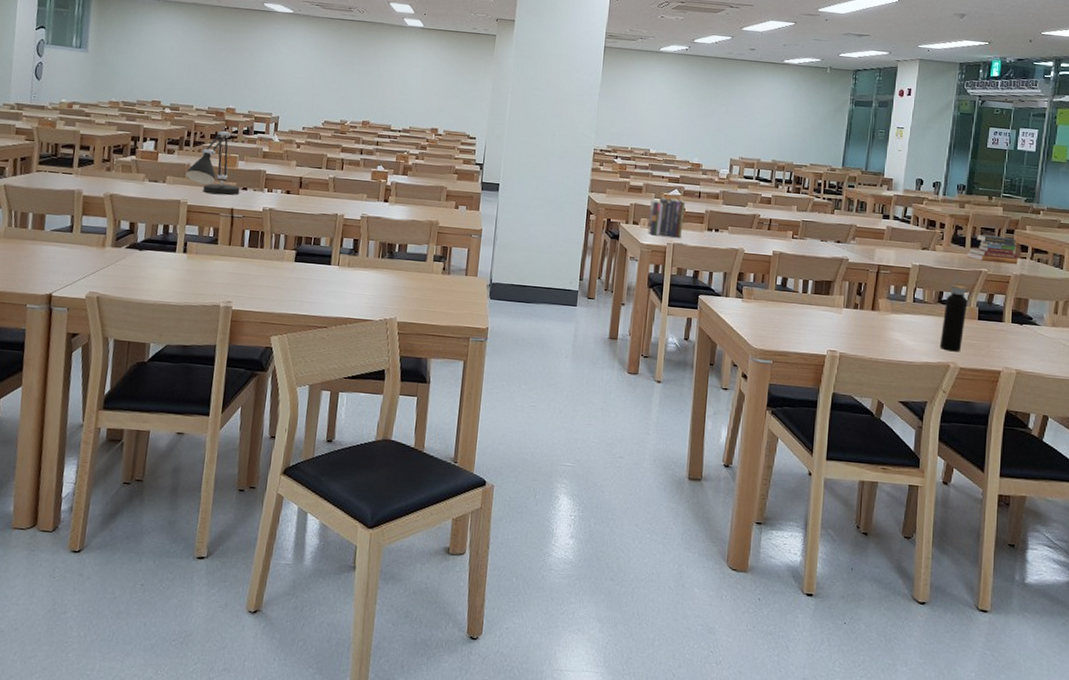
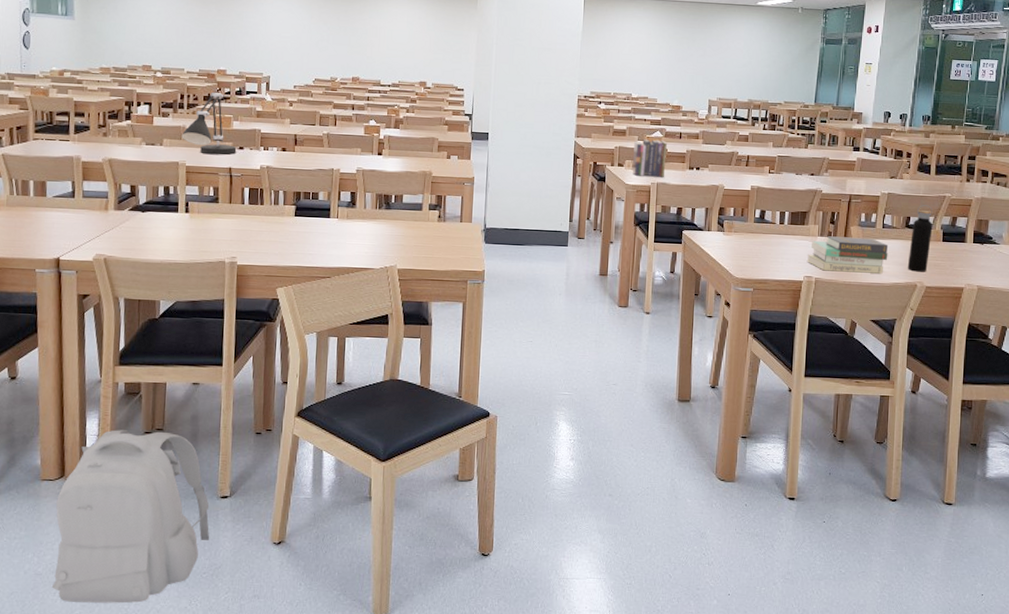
backpack: none [12,478,184,669] -> present [51,429,210,604]
books: none [830,308,920,352] -> present [806,236,889,274]
books: present [967,234,1018,265] -> none [932,162,979,189]

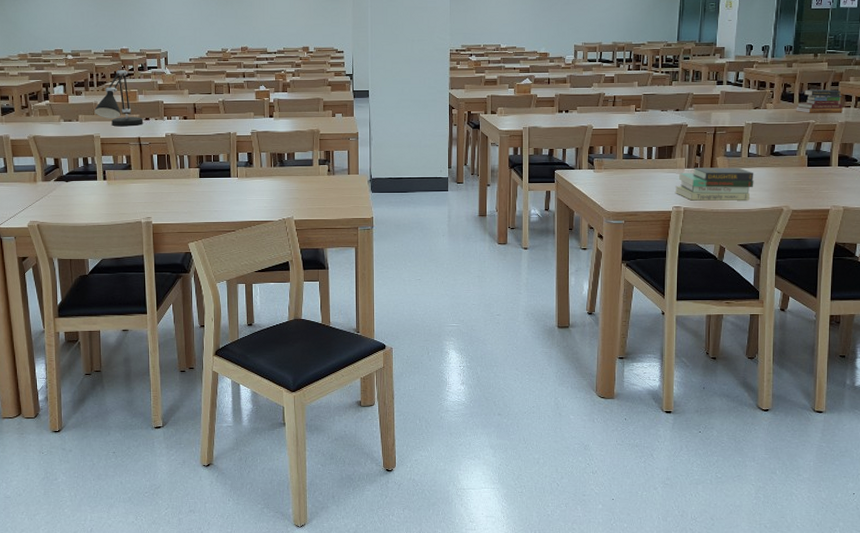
backpack: present [51,429,210,604] -> none [17,373,149,520]
books: present [632,139,667,177] -> none [504,86,536,122]
water bottle: present [907,205,933,272] -> none [773,132,798,197]
books: none [932,162,979,189] -> present [796,89,843,114]

